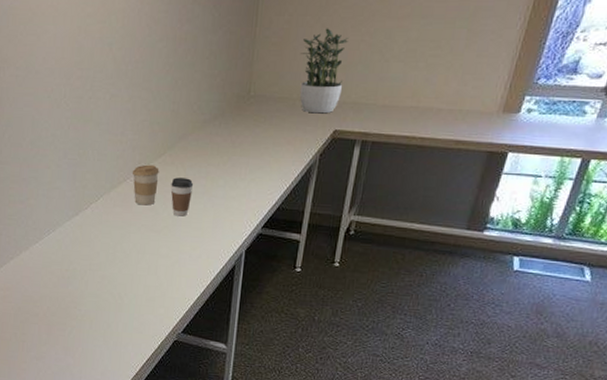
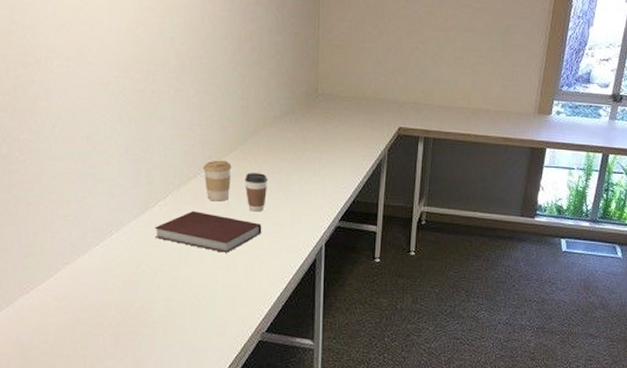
notebook: none [86,214,185,255] -> present [154,211,262,253]
potted plant: present [299,28,348,114] -> none [362,35,404,112]

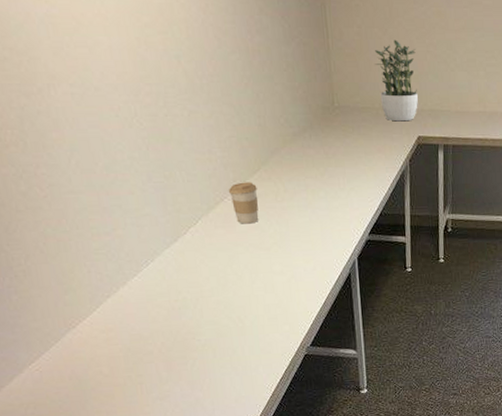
notebook: present [154,211,262,253] -> none [189,235,295,274]
coffee cup: present [245,173,268,212] -> none [272,192,296,232]
potted plant: none [362,35,404,112] -> present [375,39,419,122]

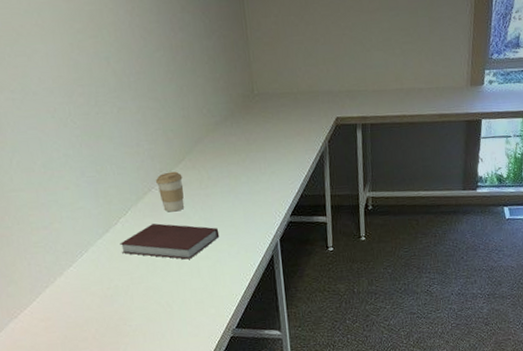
notebook: none [189,235,295,274] -> present [120,223,220,260]
potted plant: present [375,39,419,122] -> none [292,25,336,105]

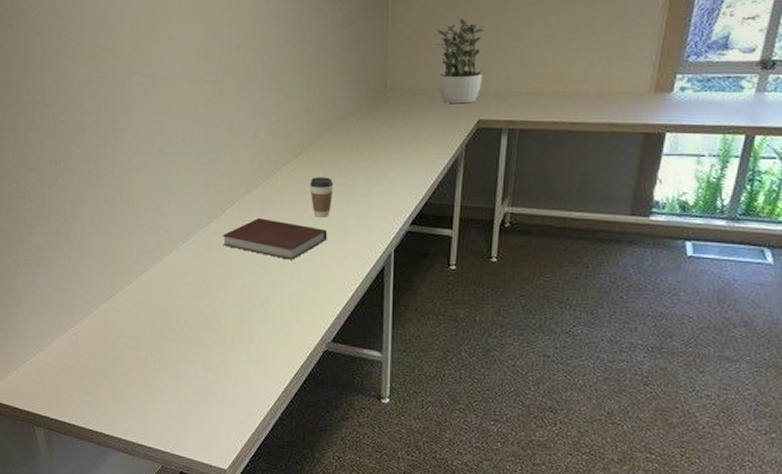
coffee cup: present [155,171,185,212] -> none [267,165,297,208]
coffee cup: none [196,179,219,217] -> present [310,177,334,217]
potted plant: none [292,25,336,105] -> present [436,18,484,104]

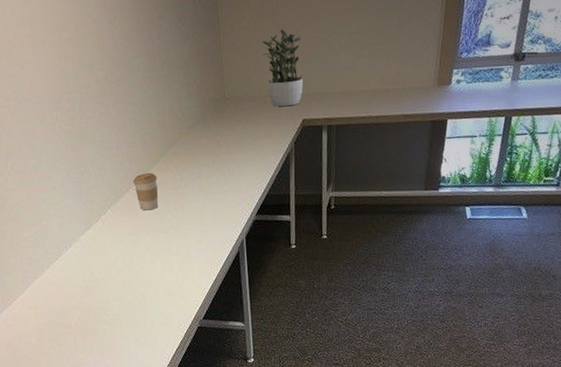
notebook: present [222,218,328,260] -> none [100,221,190,255]
coffee cup: none [267,165,297,208] -> present [132,172,159,211]
coffee cup: present [310,177,334,217] -> none [169,180,190,216]

